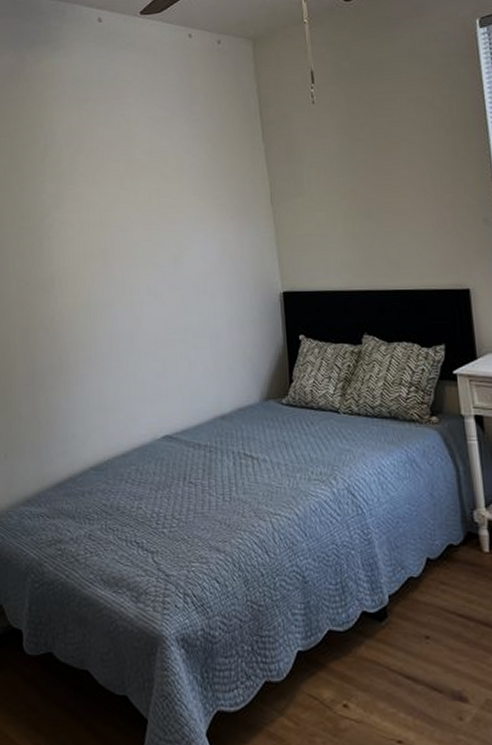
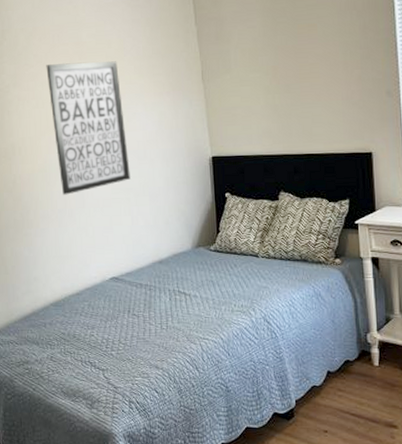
wall art: none [93,181,188,335] -> present [46,61,131,195]

